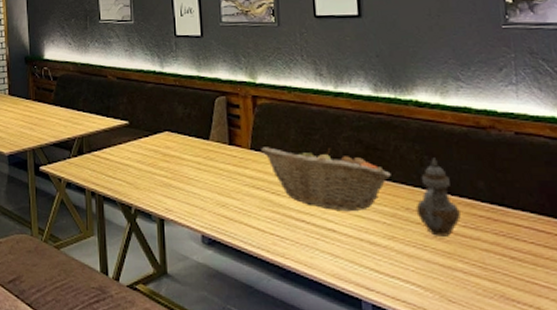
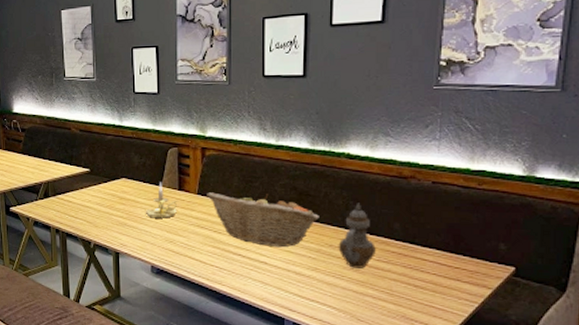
candle holder: none [192,135,229,178] -> present [145,182,178,218]

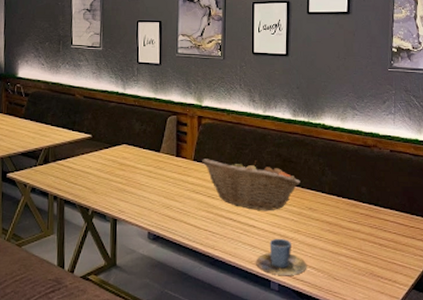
candle holder: present [145,182,178,218] -> none [144,148,175,184]
cup: none [268,275,326,315] -> present [256,238,307,276]
teapot: present [338,203,376,269] -> none [316,169,348,230]

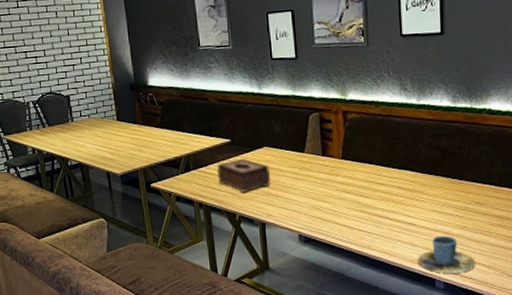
tissue box: none [75,154,127,187] -> present [217,158,271,192]
fruit basket: present [202,159,300,211] -> none [351,154,464,208]

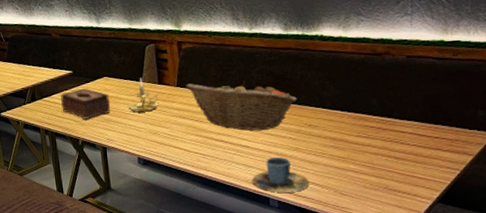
candle holder: none [289,148,322,186] -> present [128,78,159,113]
fruit basket: none [351,154,464,208] -> present [186,81,297,131]

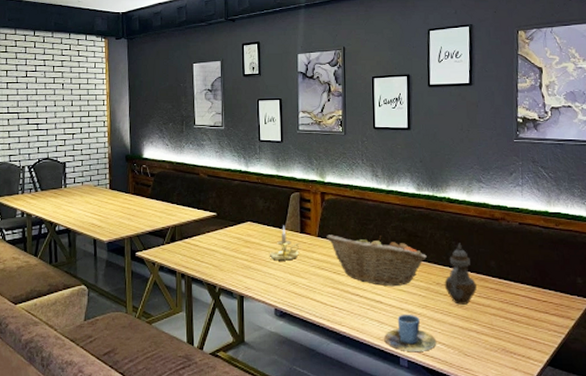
tissue box: present [61,88,111,119] -> none [202,231,252,265]
teapot: none [317,82,355,145] -> present [444,243,477,305]

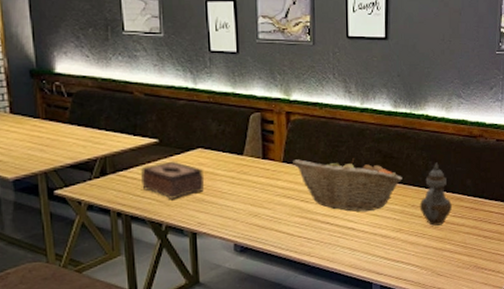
tissue box: none [202,231,252,265] -> present [141,161,205,199]
candle holder: present [269,225,300,261] -> none [225,151,262,191]
cup: present [384,314,437,353] -> none [356,238,410,277]

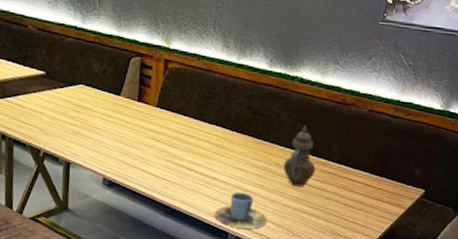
tissue box: present [141,161,205,199] -> none [26,93,83,129]
fruit basket: present [293,158,402,212] -> none [166,106,270,165]
cup: none [356,238,410,277] -> present [215,192,268,230]

